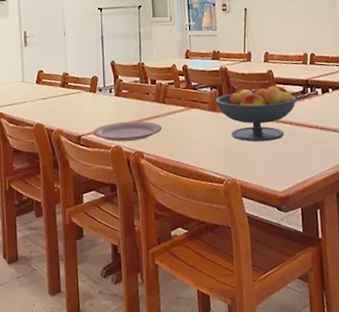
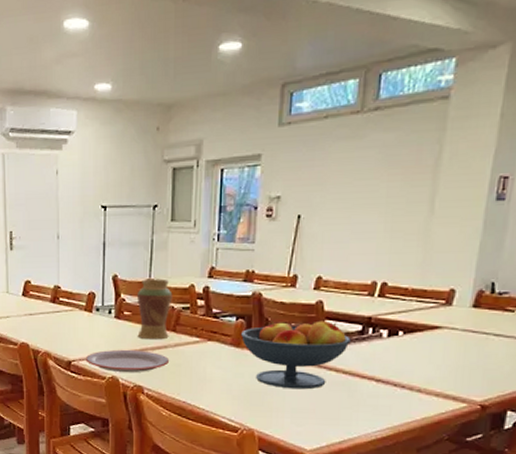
vase: none [131,61,160,112] -> present [136,278,173,340]

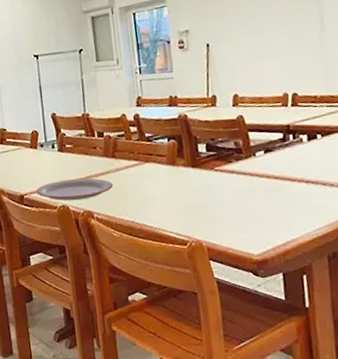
vase: present [136,278,173,340] -> none [75,111,110,168]
fruit bowl: present [241,320,351,390] -> none [174,132,275,199]

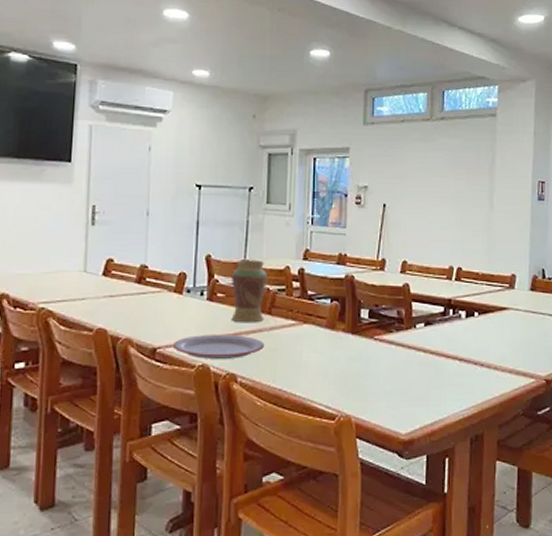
vase: none [75,111,110,168] -> present [230,260,268,323]

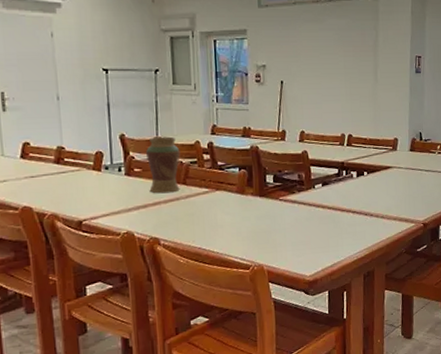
plate: present [172,334,264,360] -> none [97,204,182,227]

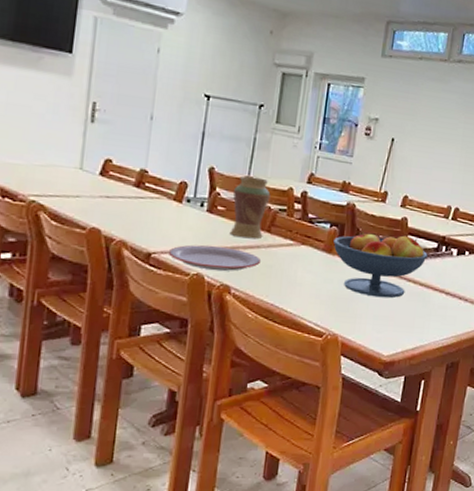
plate: none [97,204,182,227] -> present [168,244,261,271]
fruit bowl: none [244,167,331,226] -> present [333,231,428,298]

